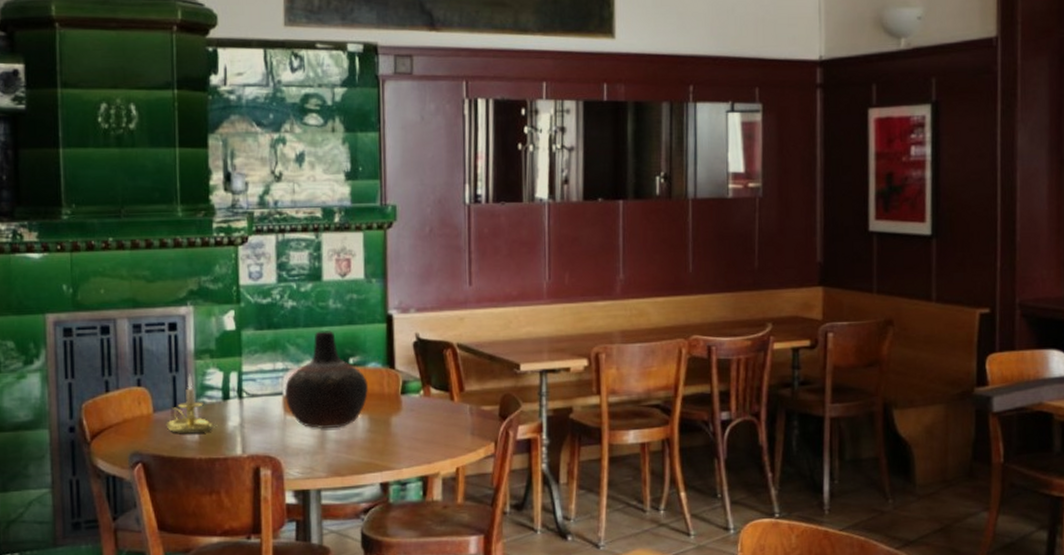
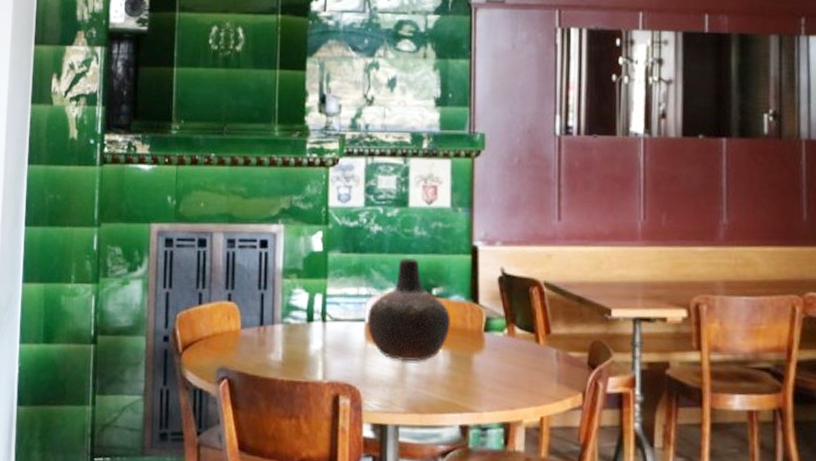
candle holder: present [166,374,216,434] -> none [252,292,299,354]

